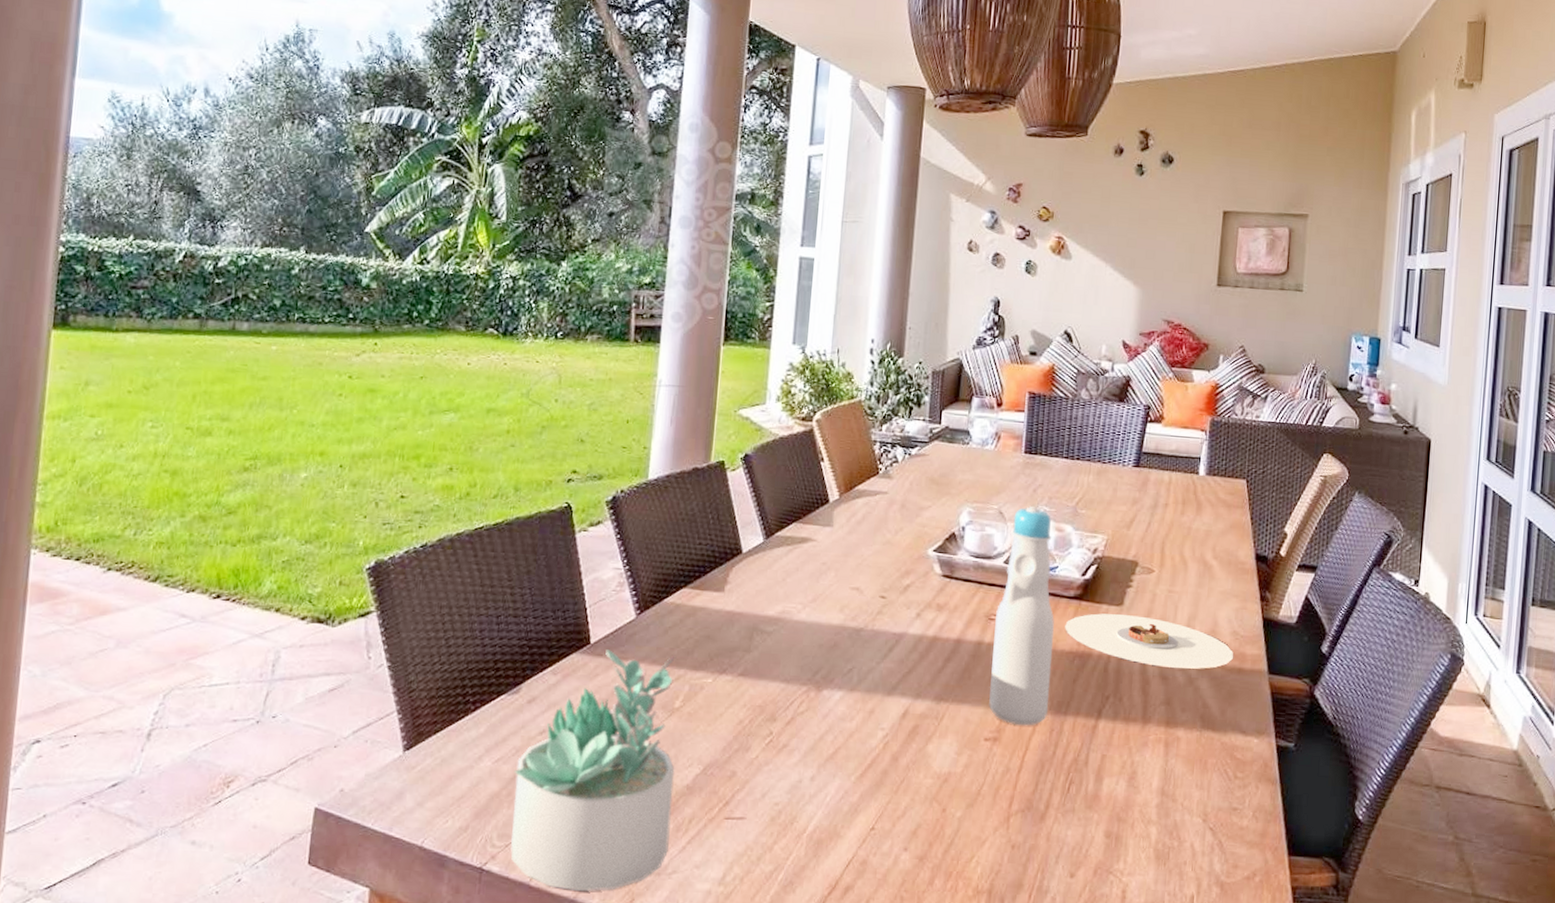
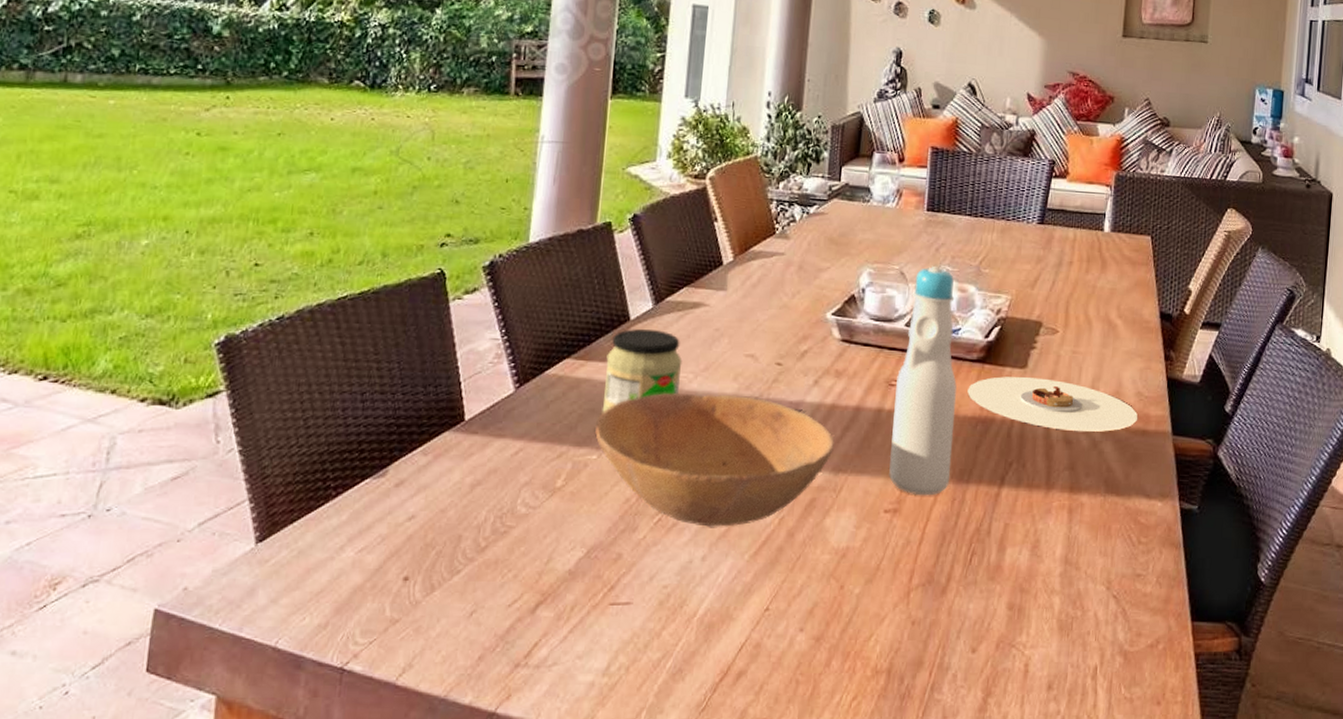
succulent plant: present [510,649,675,892] -> none [375,426,557,690]
bowl: none [710,622,936,750] -> present [595,392,834,527]
jar: none [716,561,792,639] -> present [602,328,683,412]

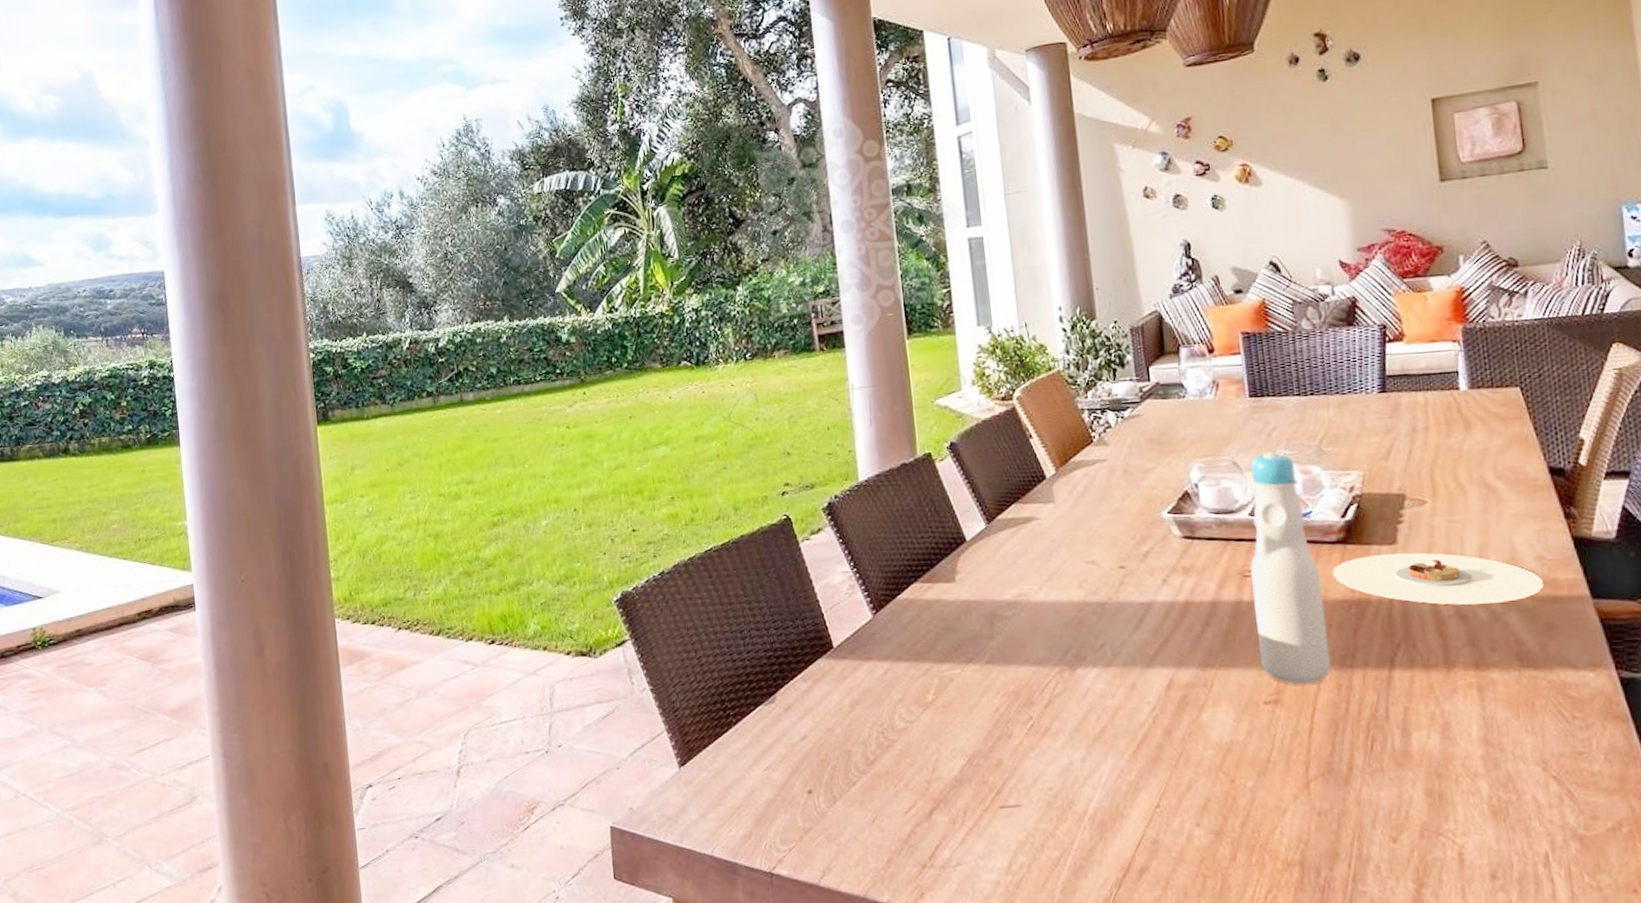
bowl: present [595,392,834,527] -> none [953,602,1197,730]
jar: present [602,328,683,412] -> none [951,547,1027,629]

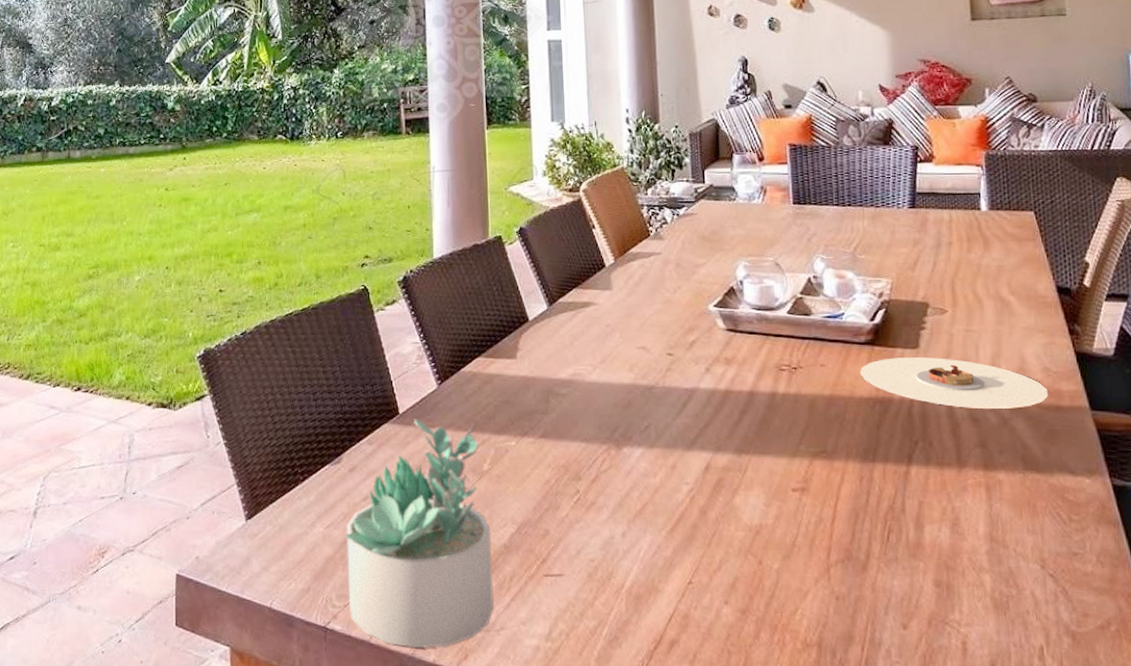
succulent plant: none [784,651,948,890] -> present [344,419,494,649]
bottle: present [1250,452,1332,685] -> none [786,256,855,475]

